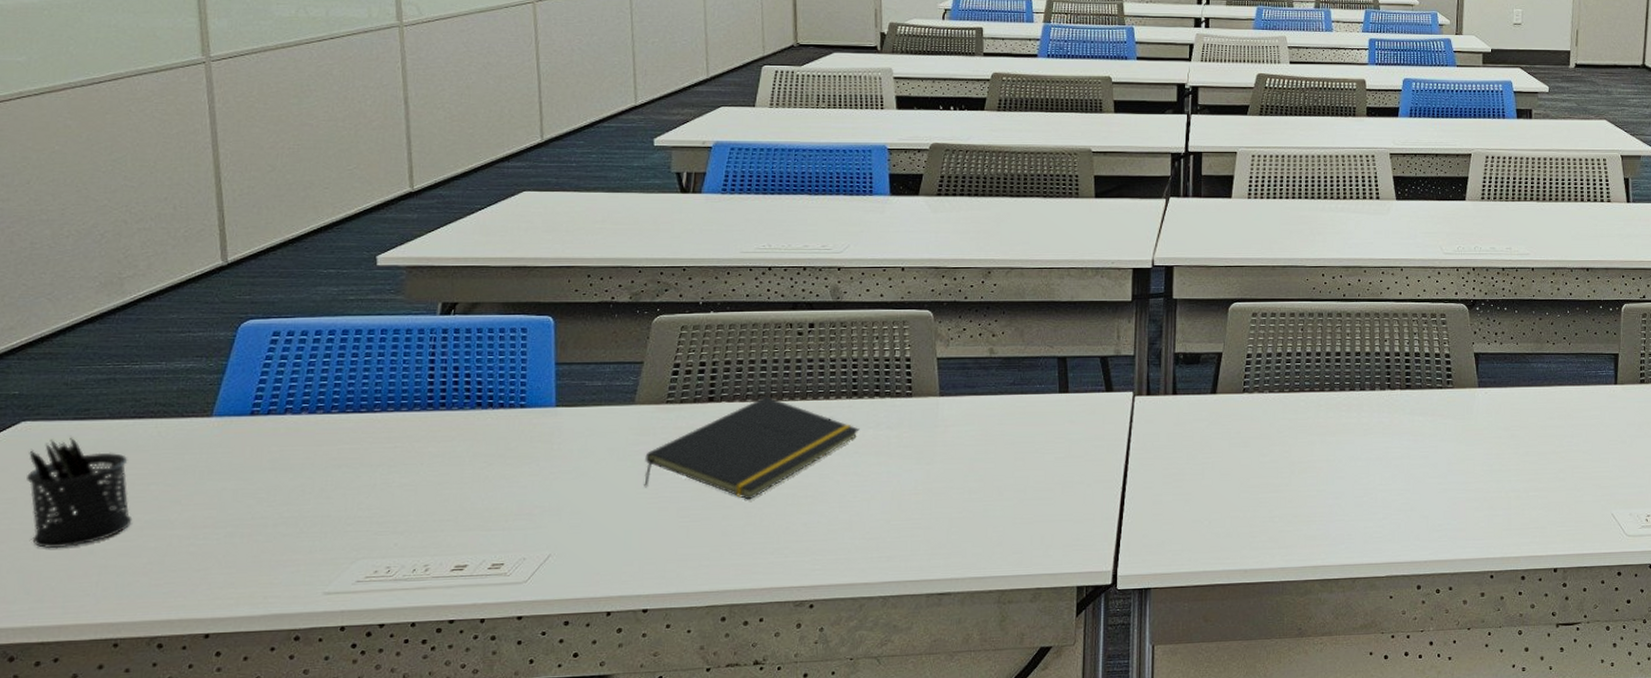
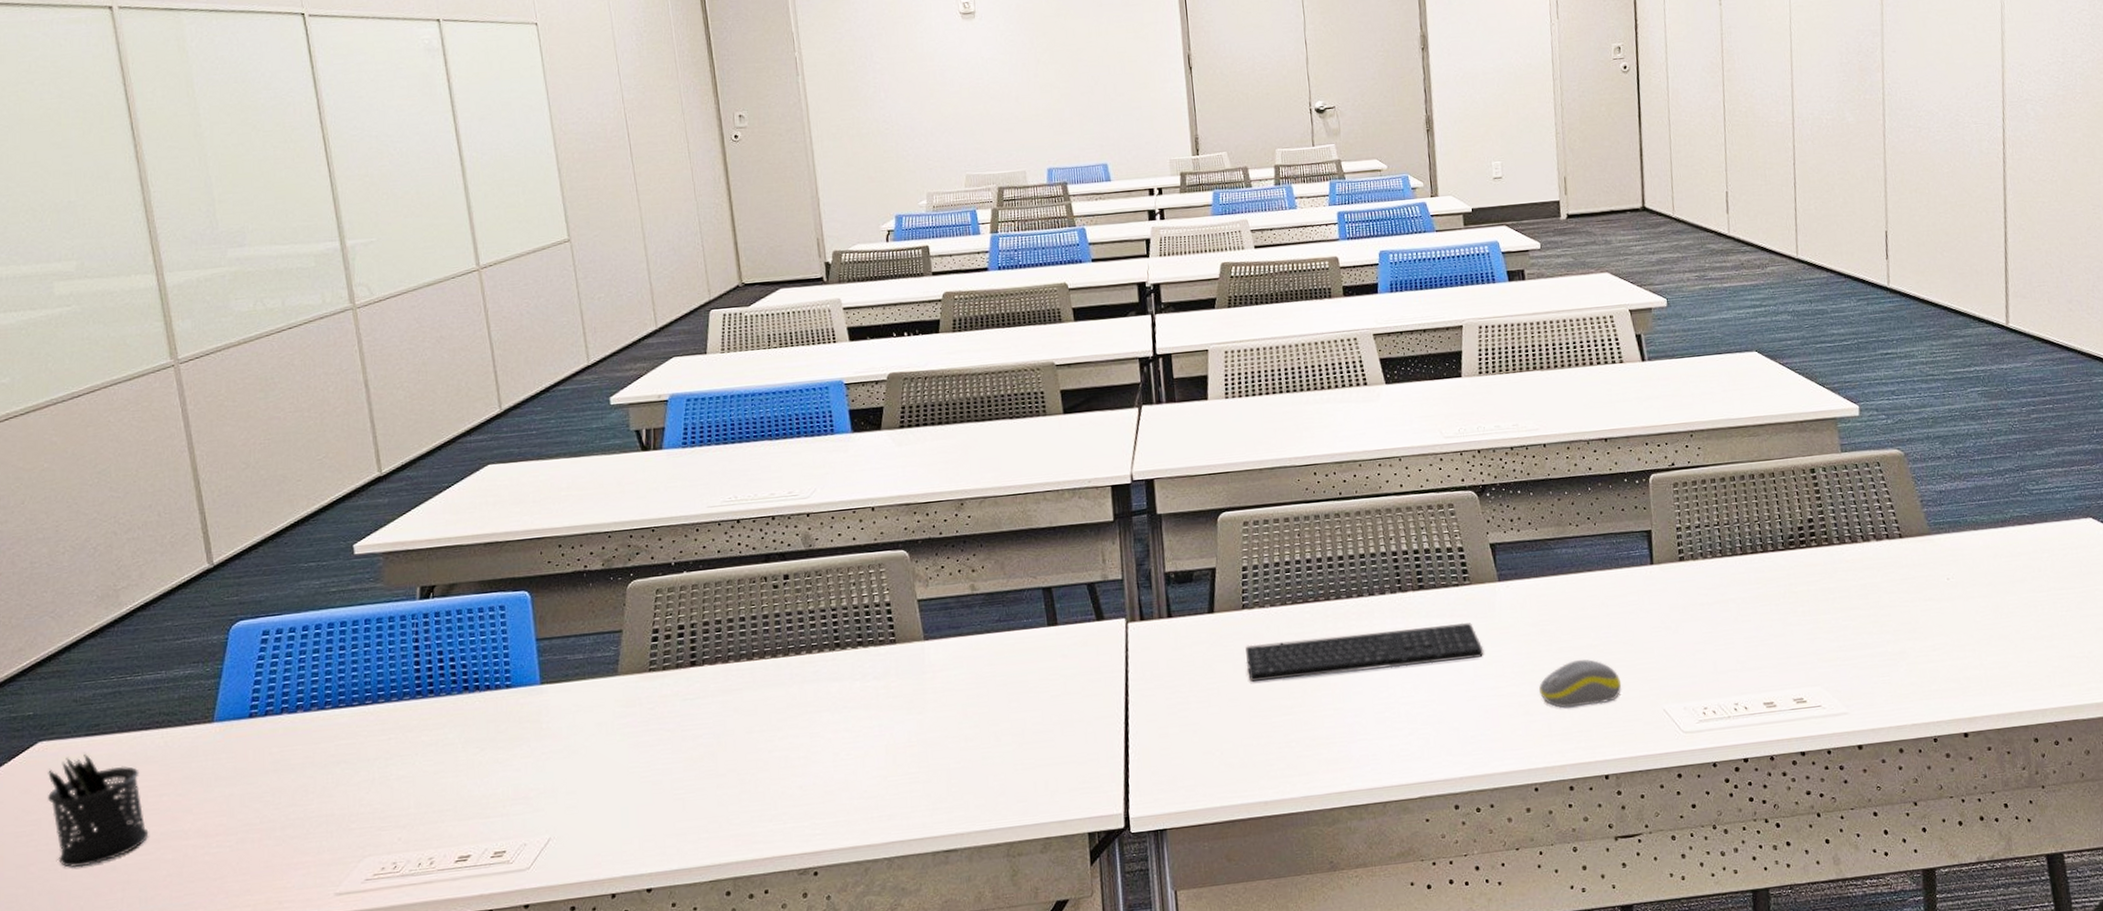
notepad: present [644,397,860,500] -> none [634,656,846,766]
keyboard: none [1241,421,1458,460] -> present [1245,622,1484,682]
computer mouse: none [1503,463,1578,506] -> present [1538,659,1622,708]

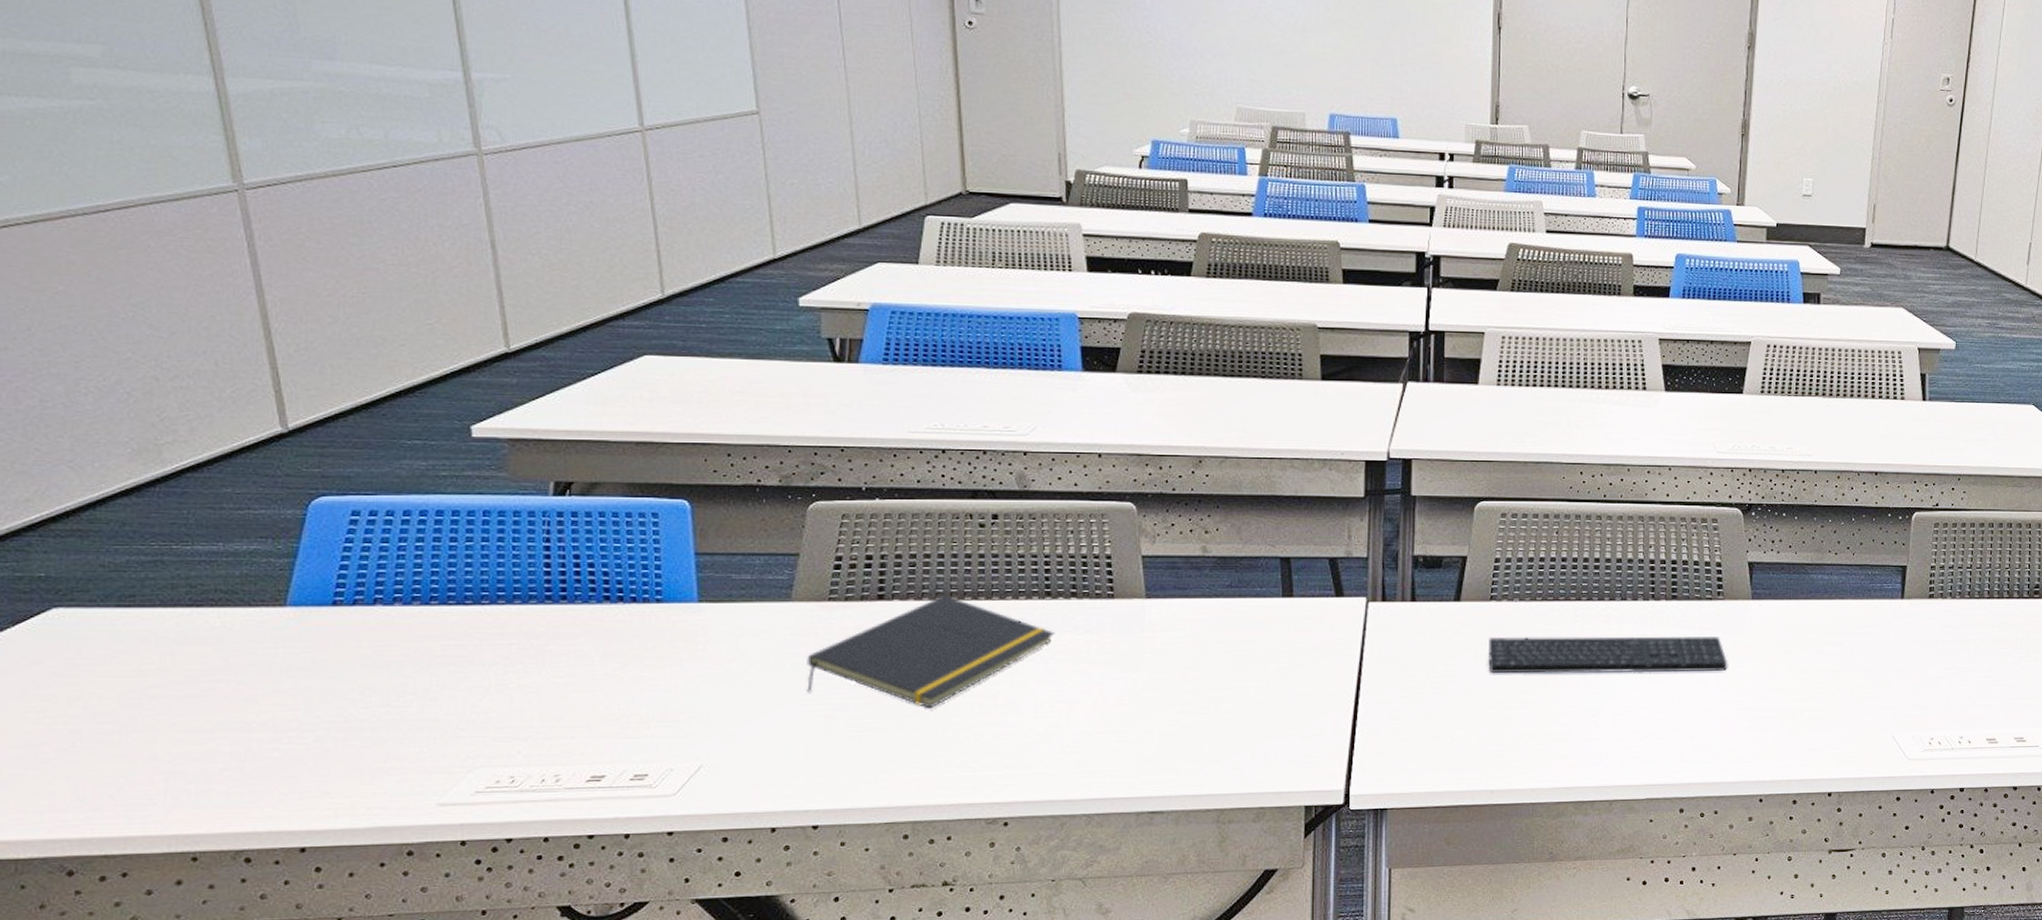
pen holder: present [48,753,149,868] -> none [66,626,201,752]
notepad: none [634,656,846,766] -> present [807,595,1055,709]
computer mouse: present [1538,659,1622,708] -> none [1776,682,1857,727]

